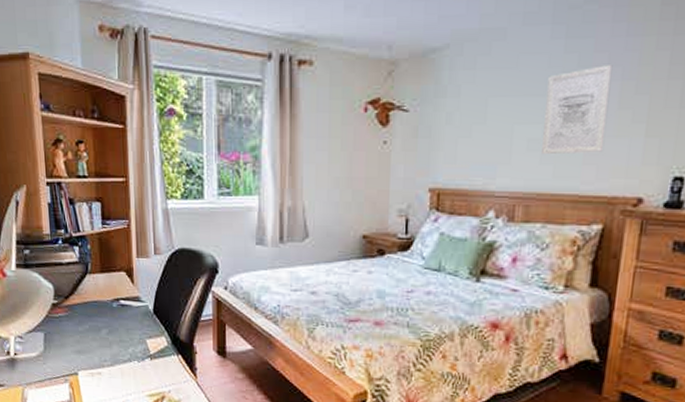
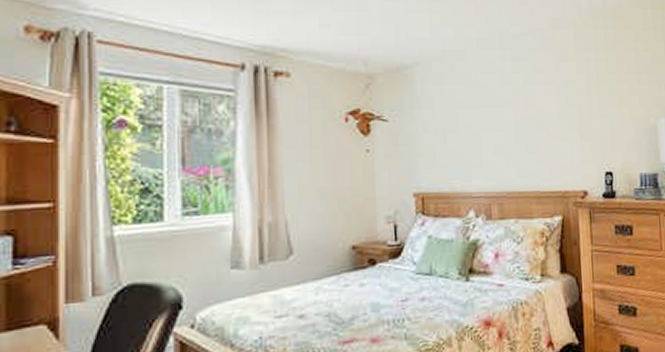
wall art: present [542,65,613,155] -> none [503,83,553,158]

